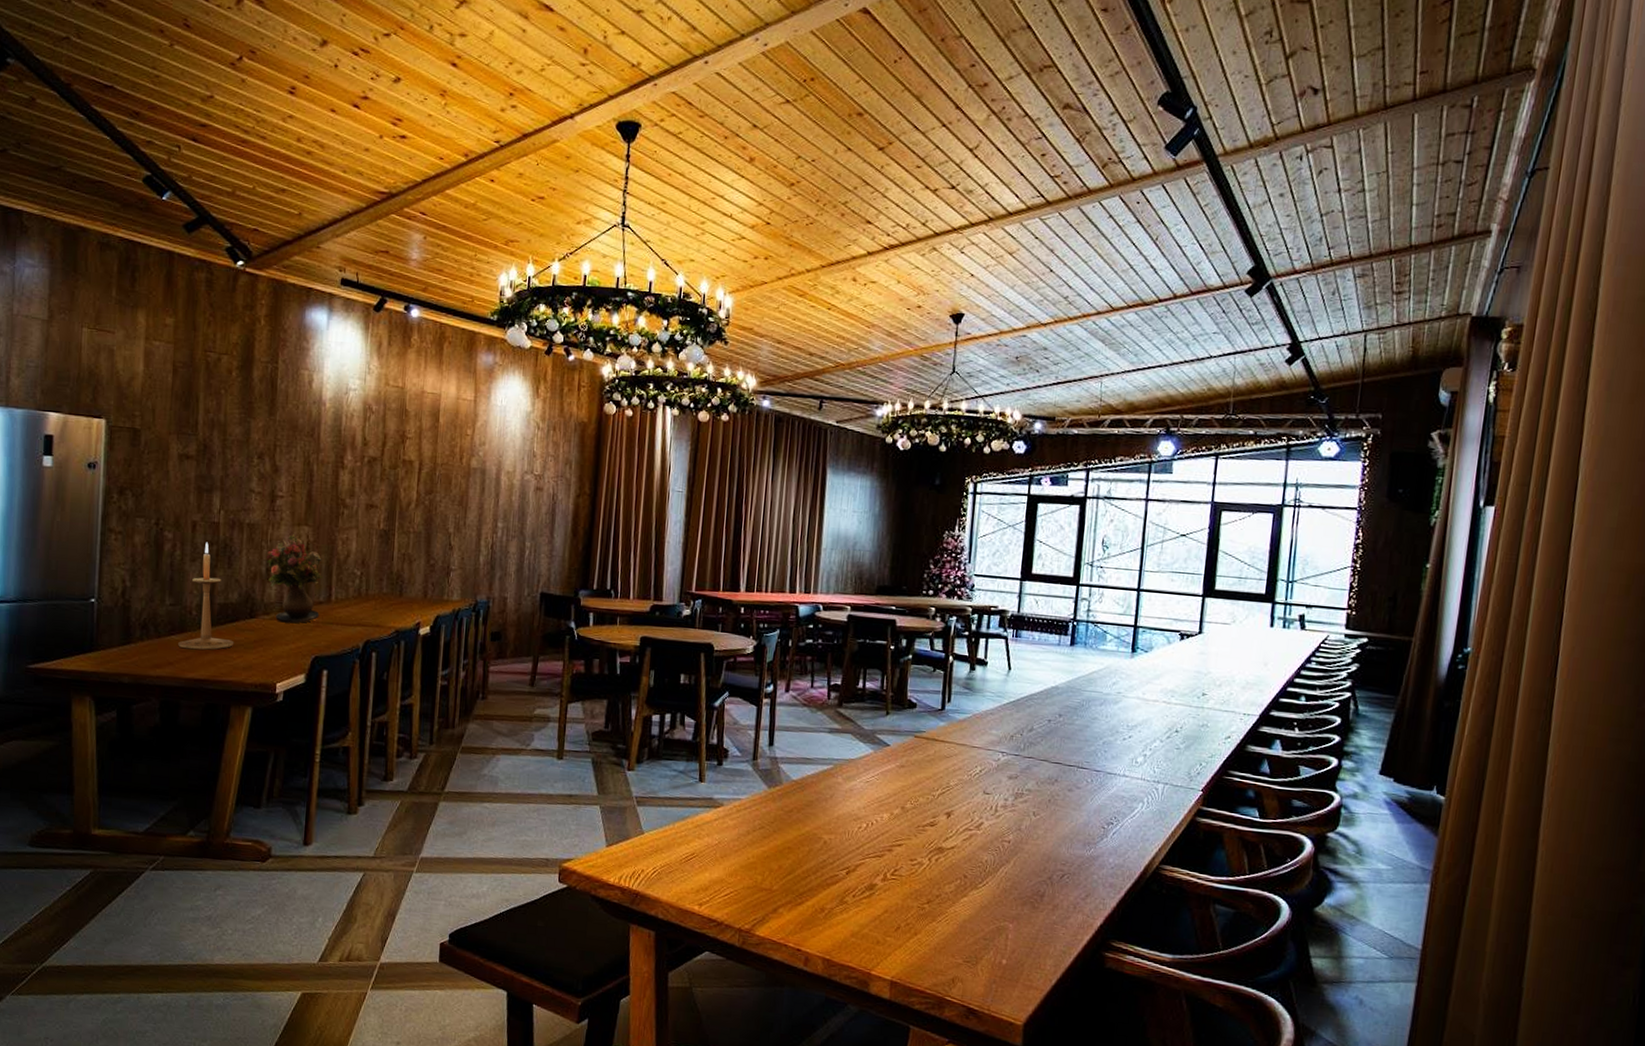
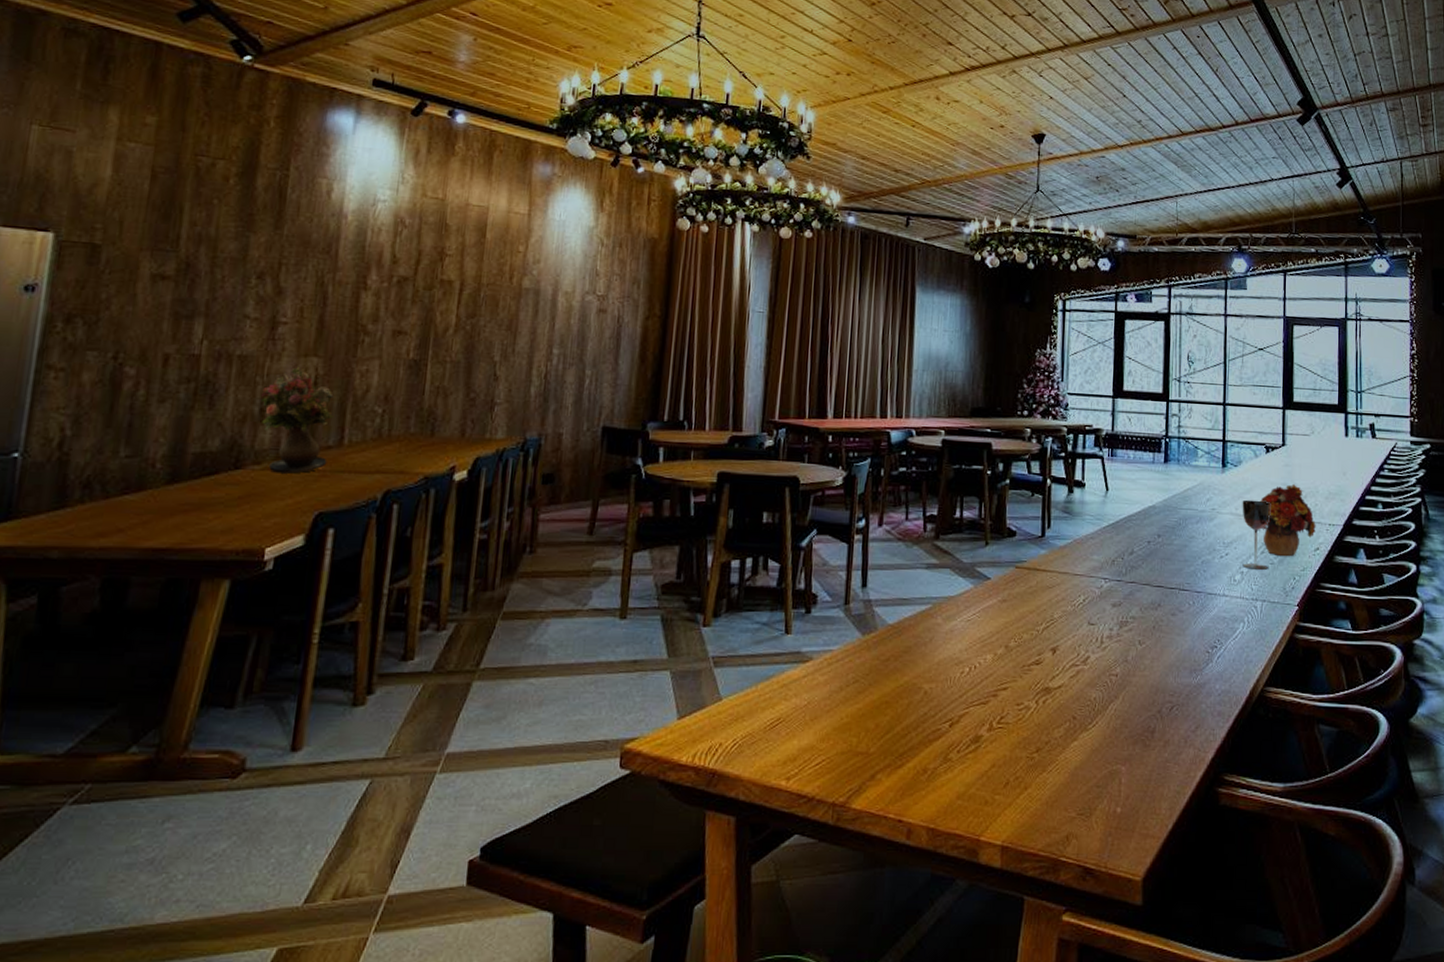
candlestick: present [178,542,234,651] -> none [133,378,212,512]
wineglass: none [1146,685,1180,754] -> present [1242,499,1270,570]
flower arrangement: none [1169,672,1229,744] -> present [1260,484,1316,557]

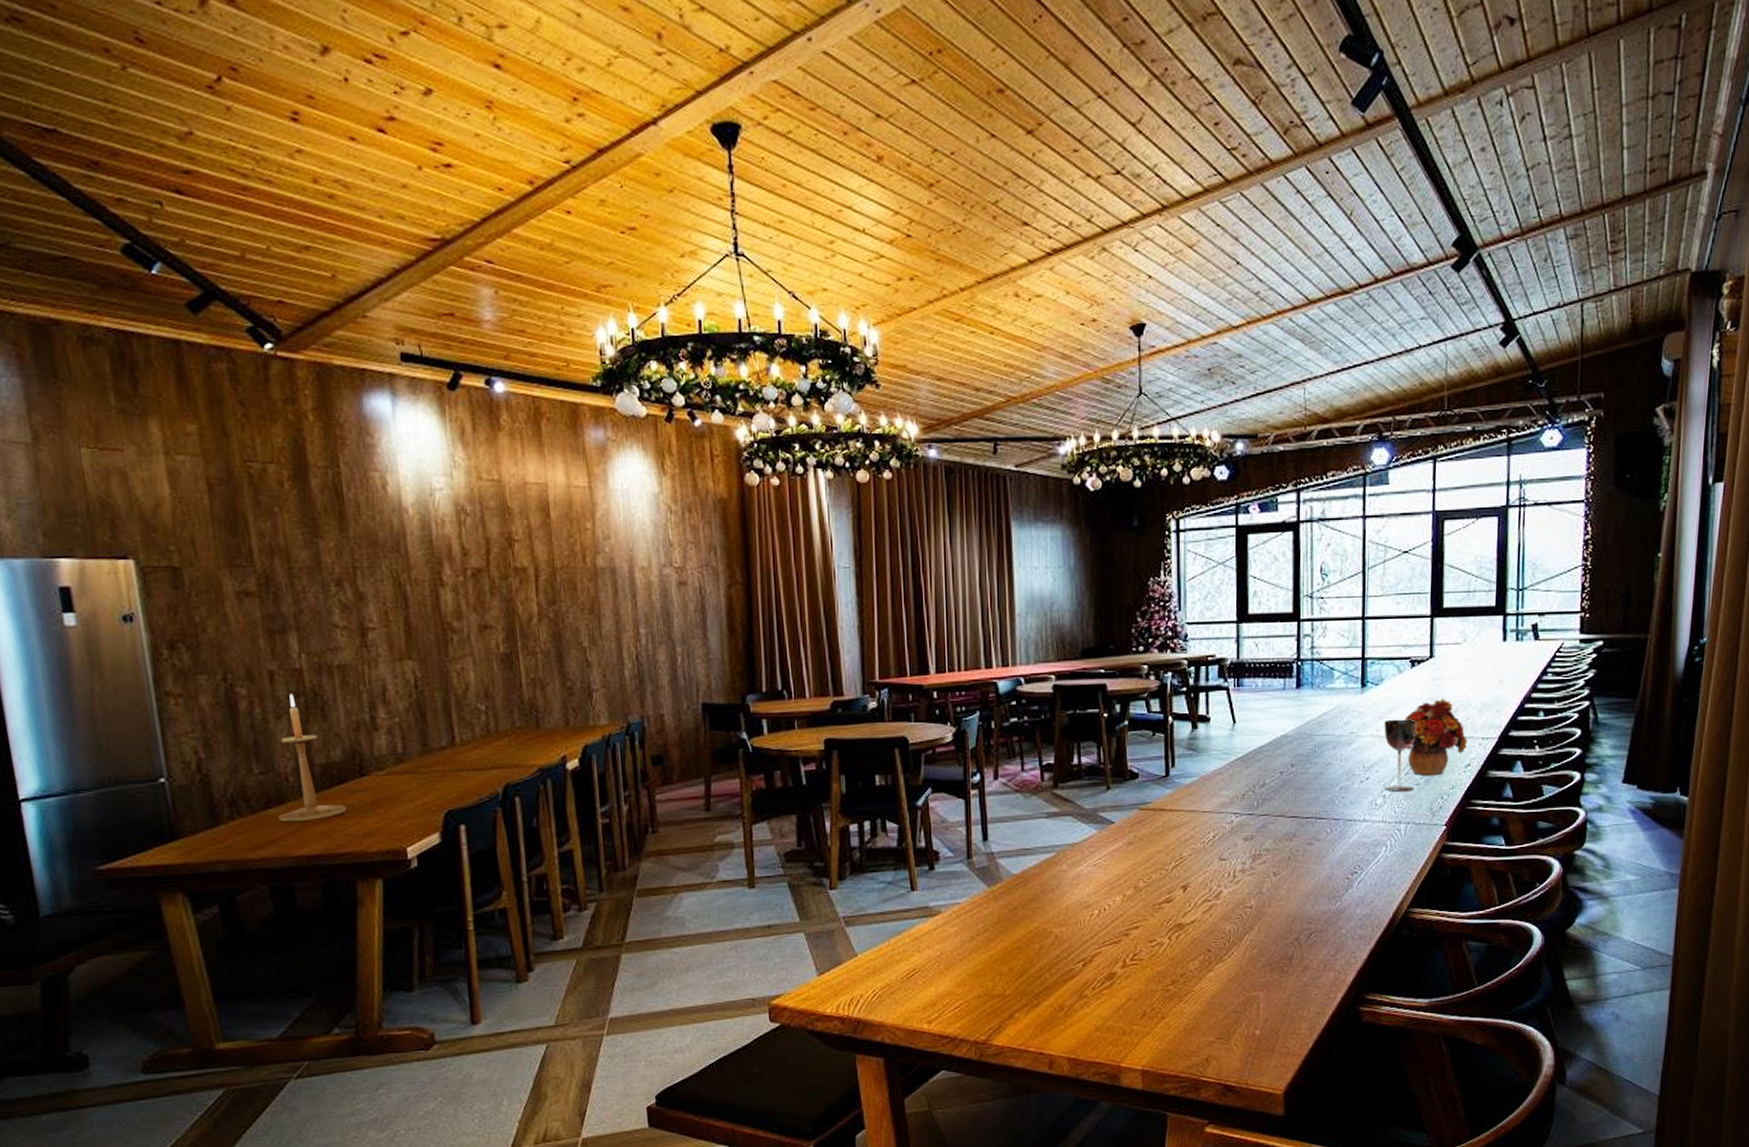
candlestick: none [133,378,212,512] -> present [278,693,347,823]
bouquet: present [260,367,334,474] -> none [367,672,445,777]

